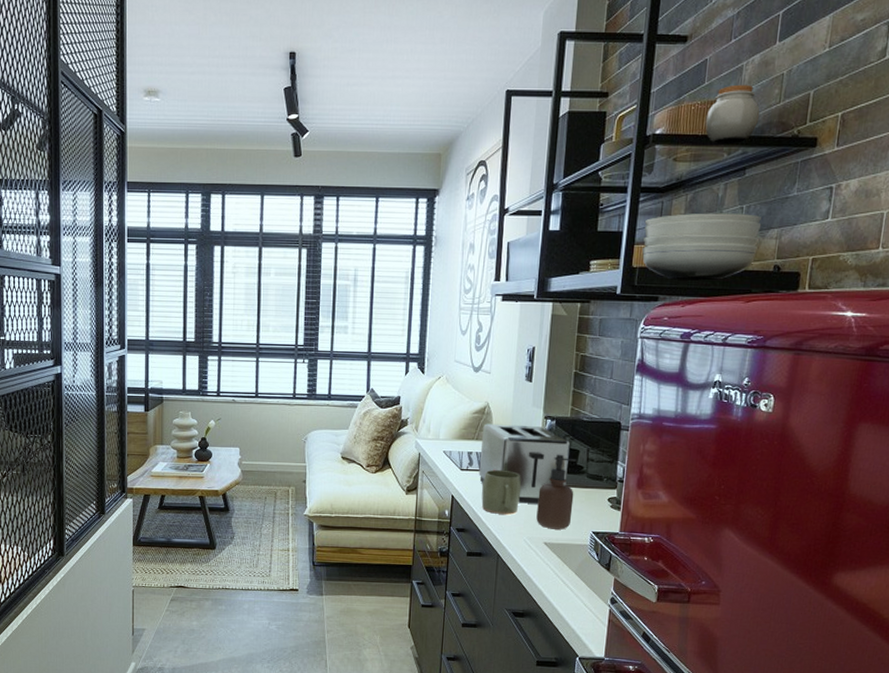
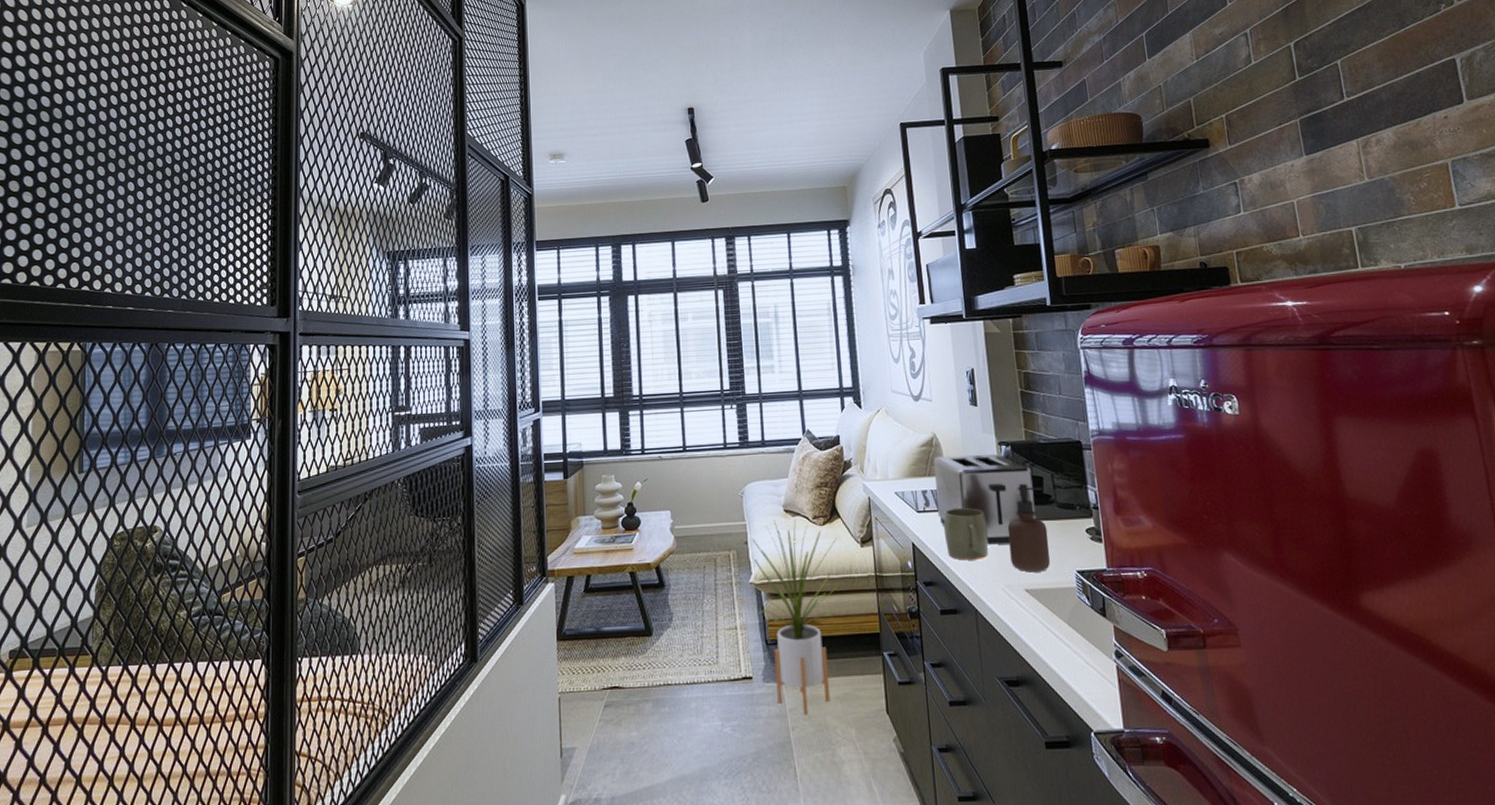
house plant: none [307,465,386,622] -> present [751,519,843,714]
bowl: present [641,213,763,281] -> none [1059,215,1180,287]
jar: present [704,84,761,145] -> none [1096,98,1149,154]

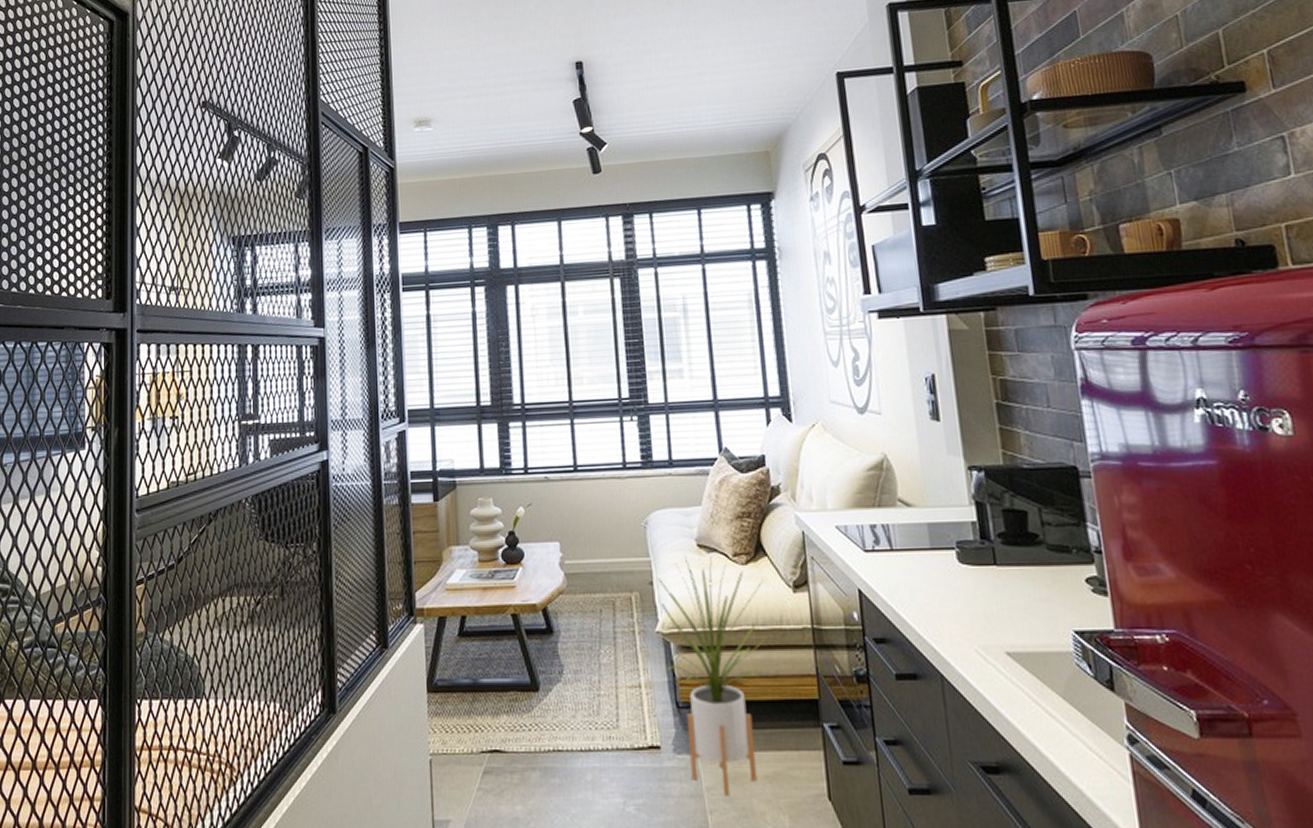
toaster: present [934,454,1036,545] -> none [884,481,1019,595]
mug: present [944,507,989,560] -> none [898,547,958,613]
soap dispenser: present [1007,483,1050,573] -> none [981,518,1038,631]

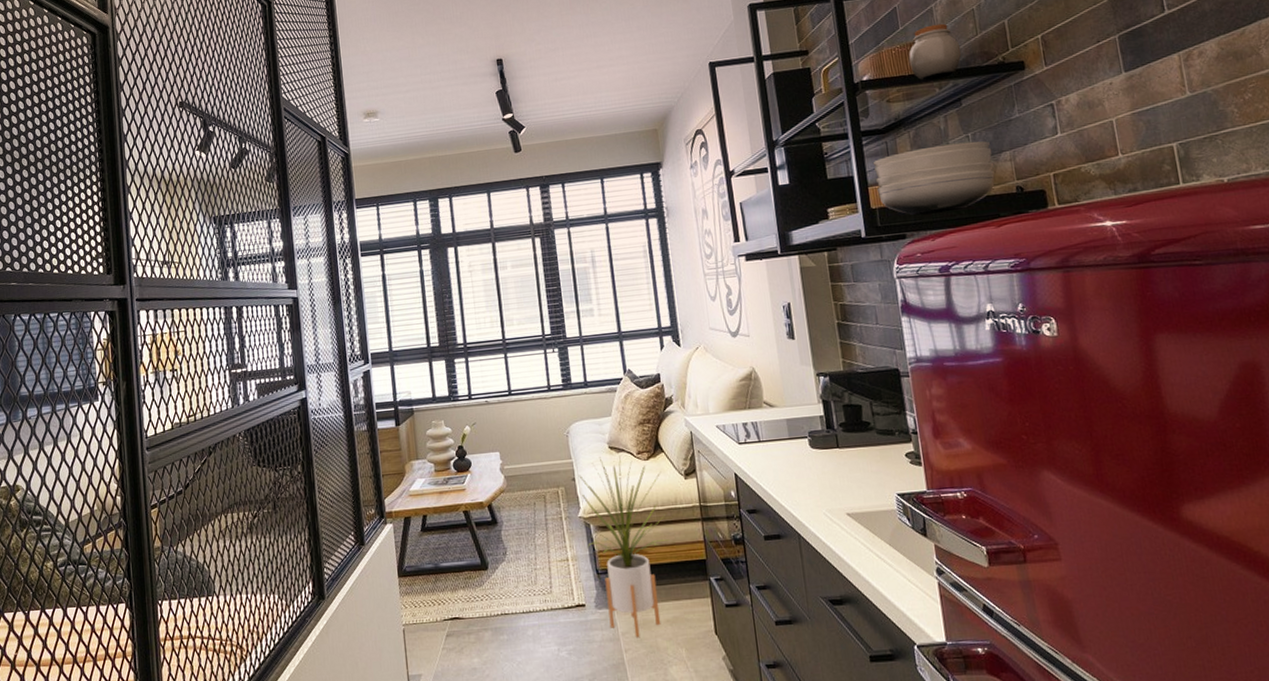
bowl: none [1044,179,1208,271] -> present [872,141,996,216]
jar: none [1091,32,1162,103] -> present [908,23,962,82]

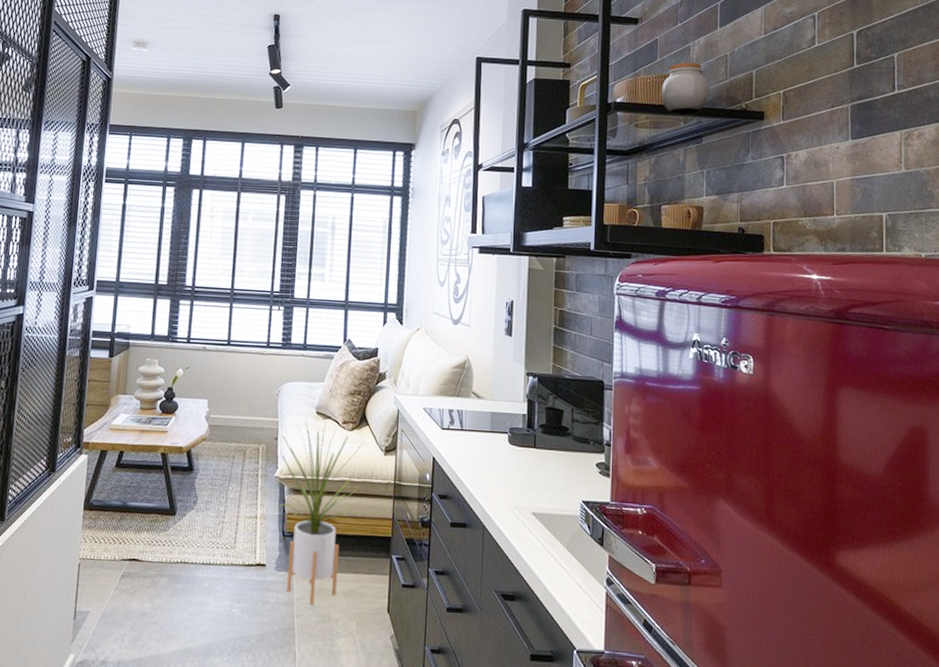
bowl: present [872,141,996,216] -> none [611,175,722,241]

